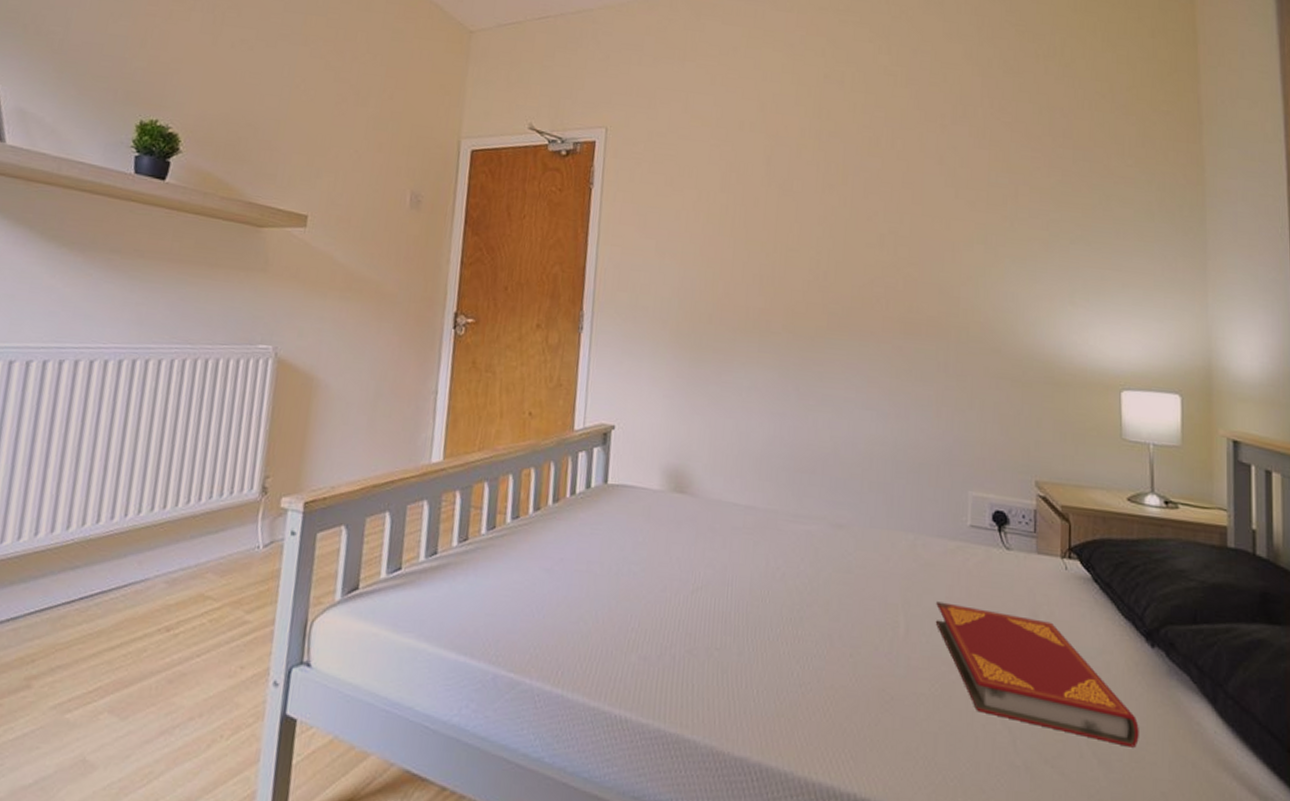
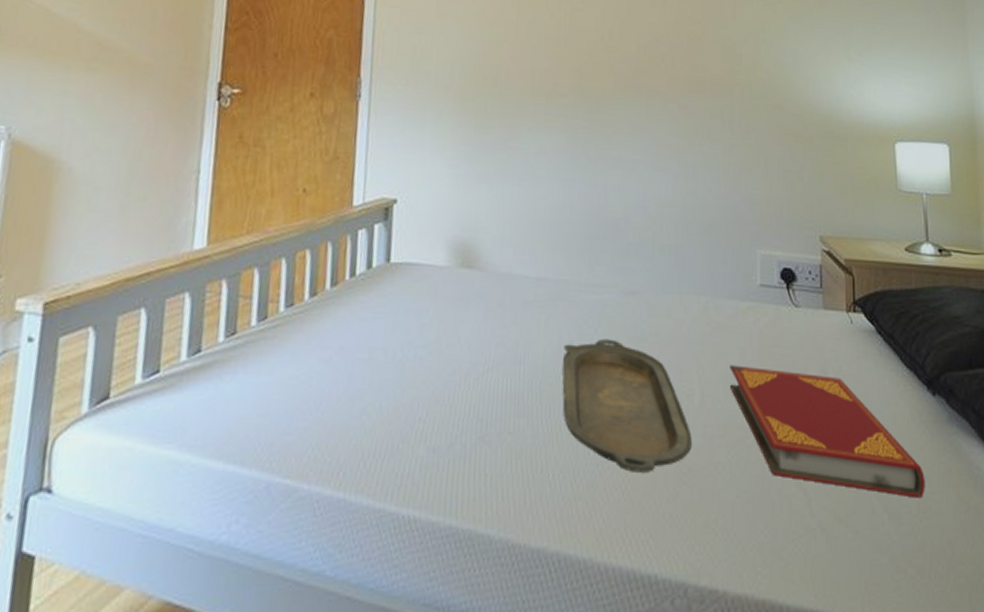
serving tray: none [768,567,896,698] -> present [562,338,693,474]

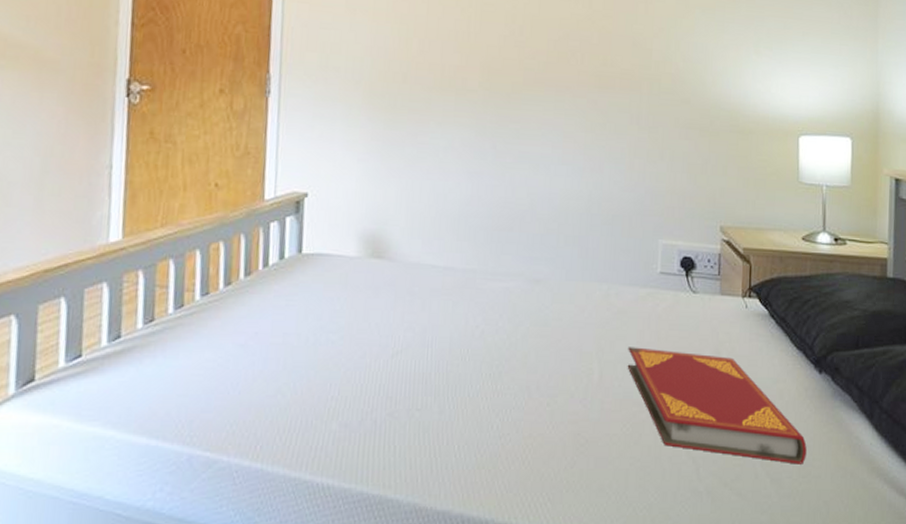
serving tray: present [562,338,693,474] -> none [468,323,591,445]

